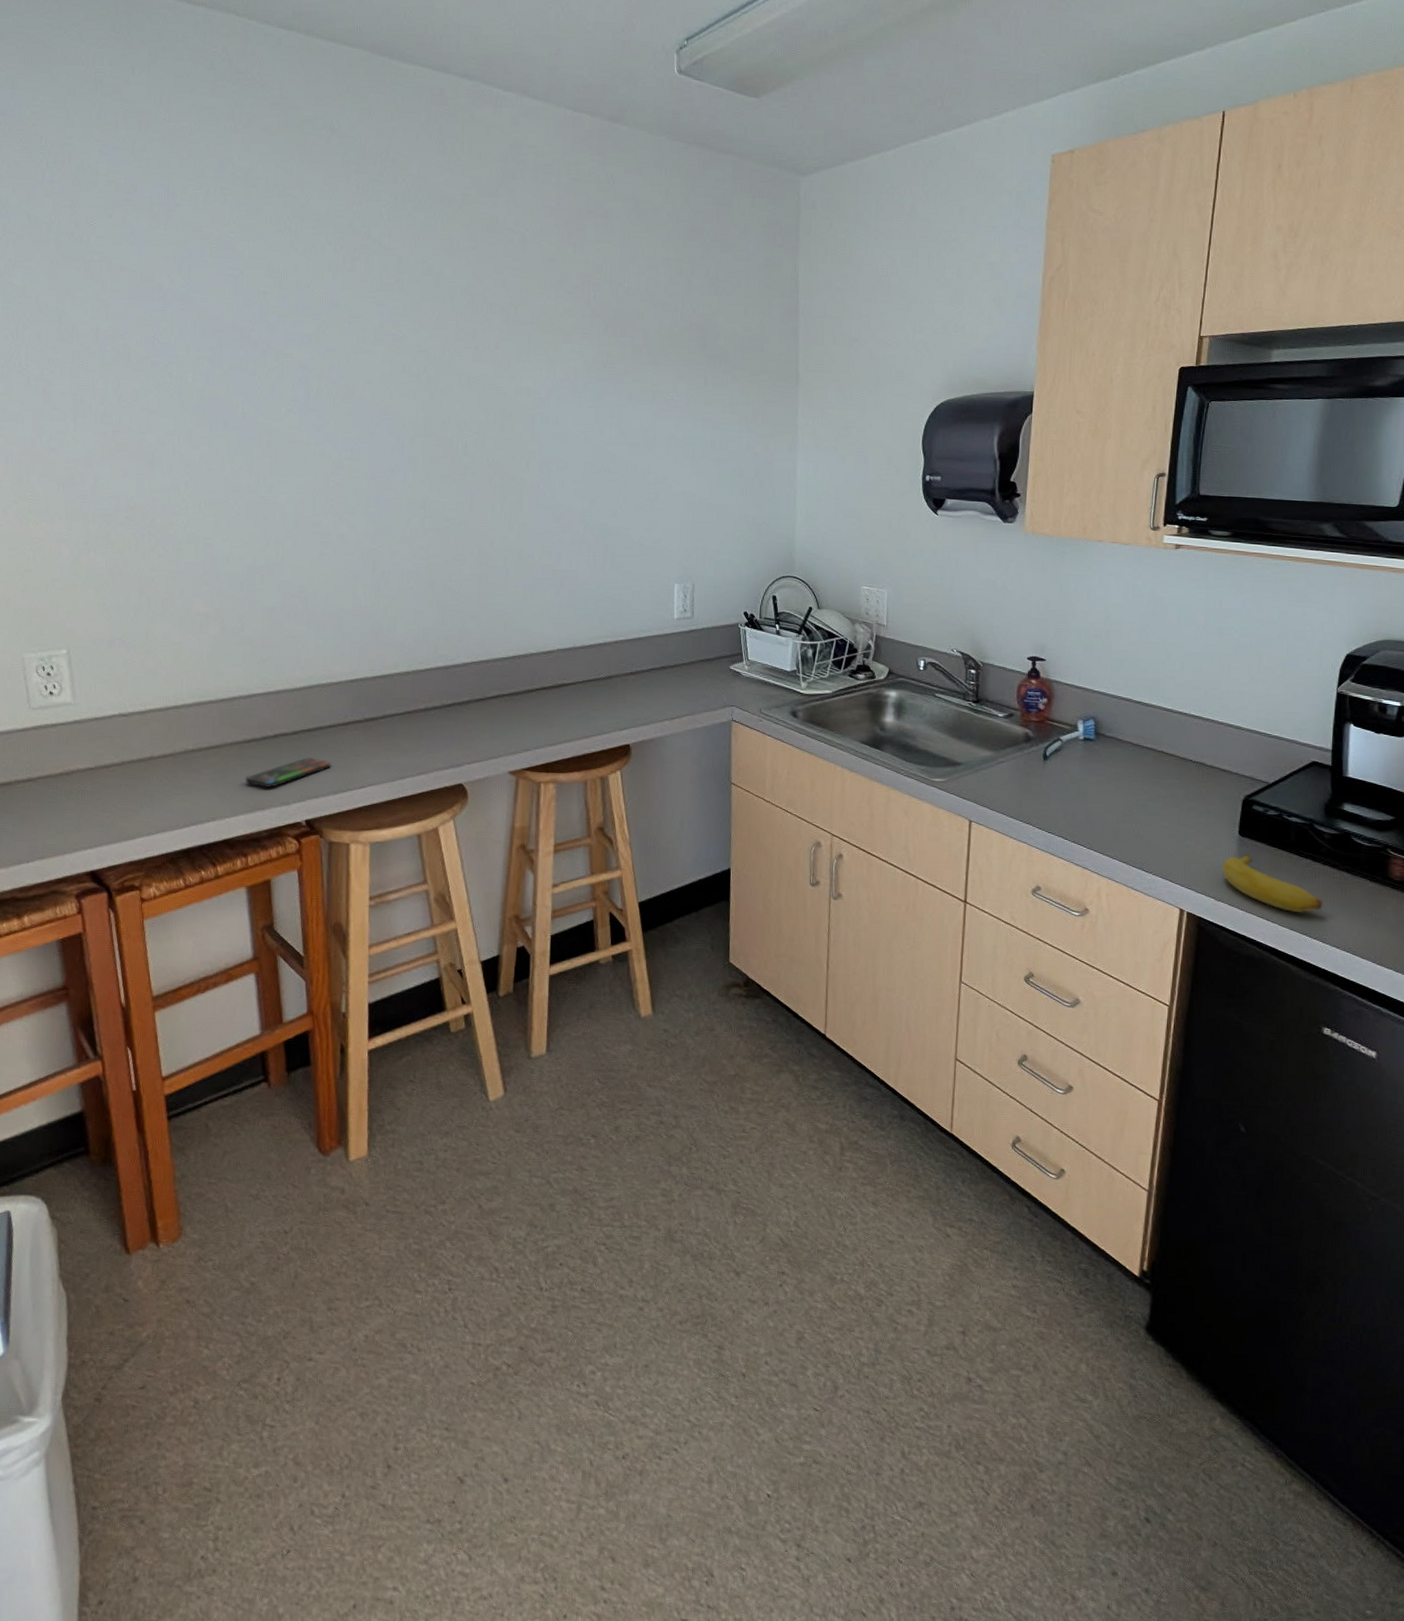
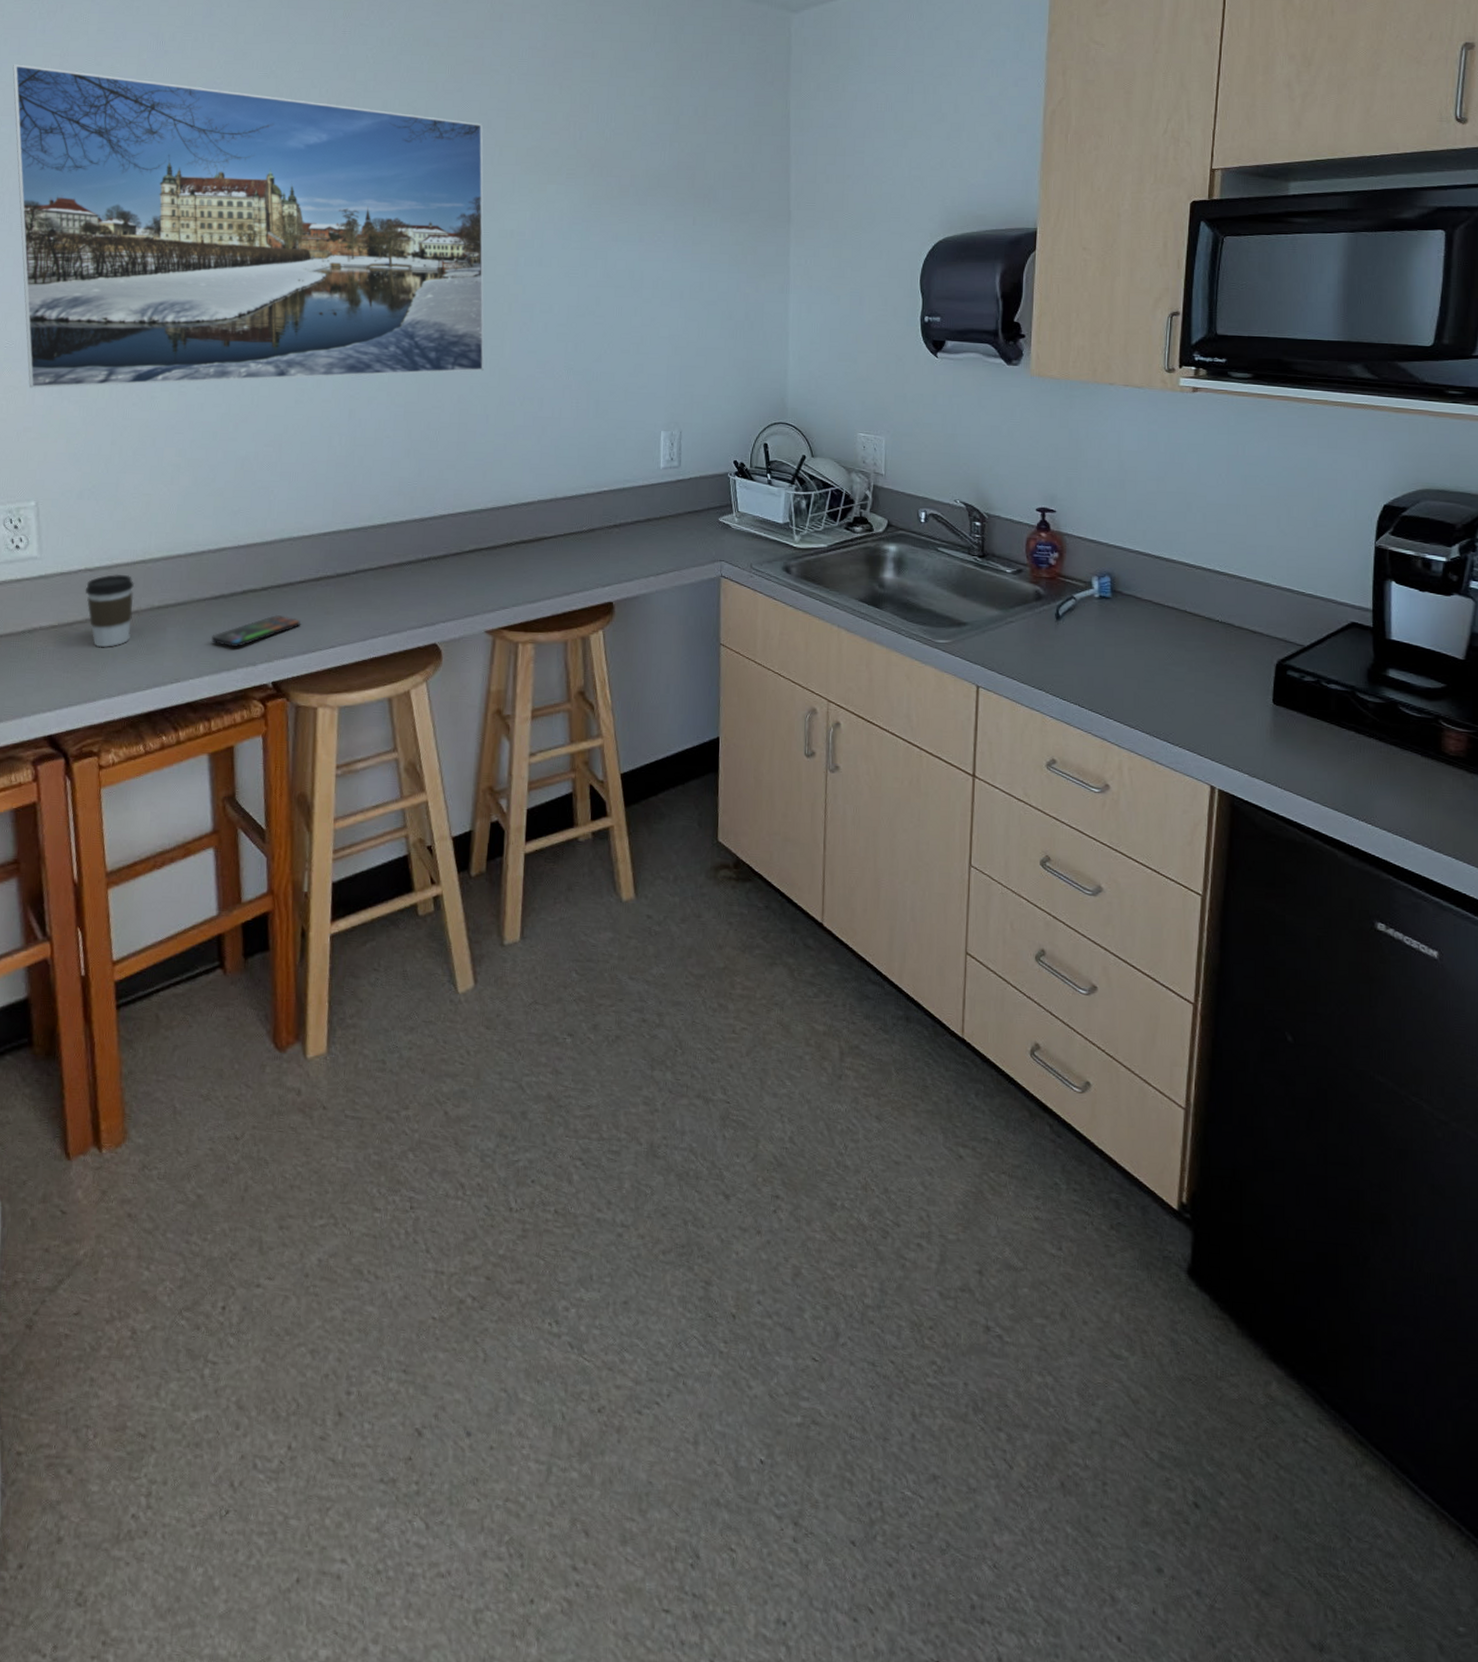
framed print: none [22,215,504,540] -> present [12,64,485,389]
coffee cup: none [120,719,168,789] -> present [85,574,134,648]
banana: present [1222,854,1323,913] -> none [1255,725,1370,792]

